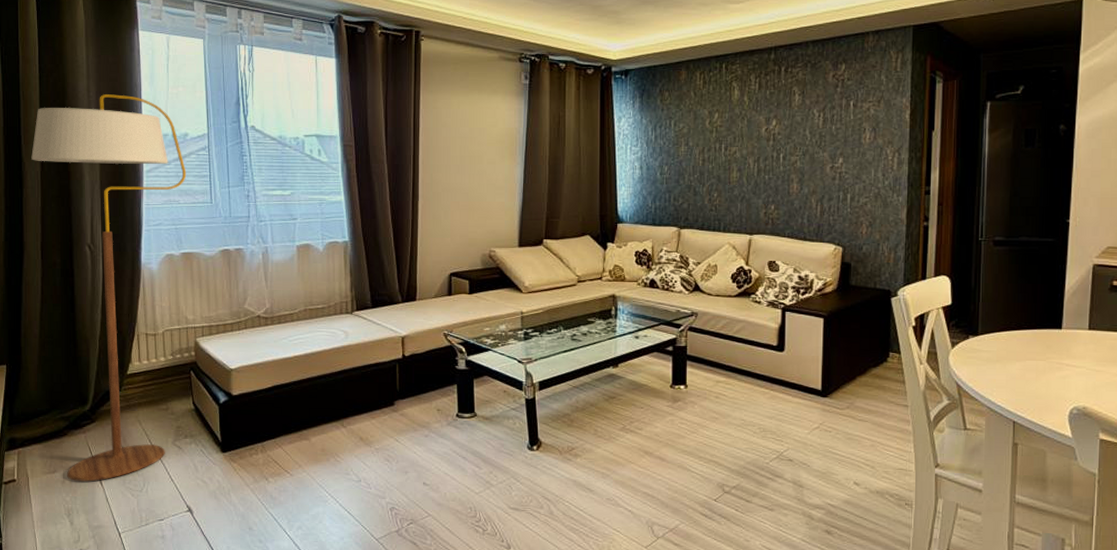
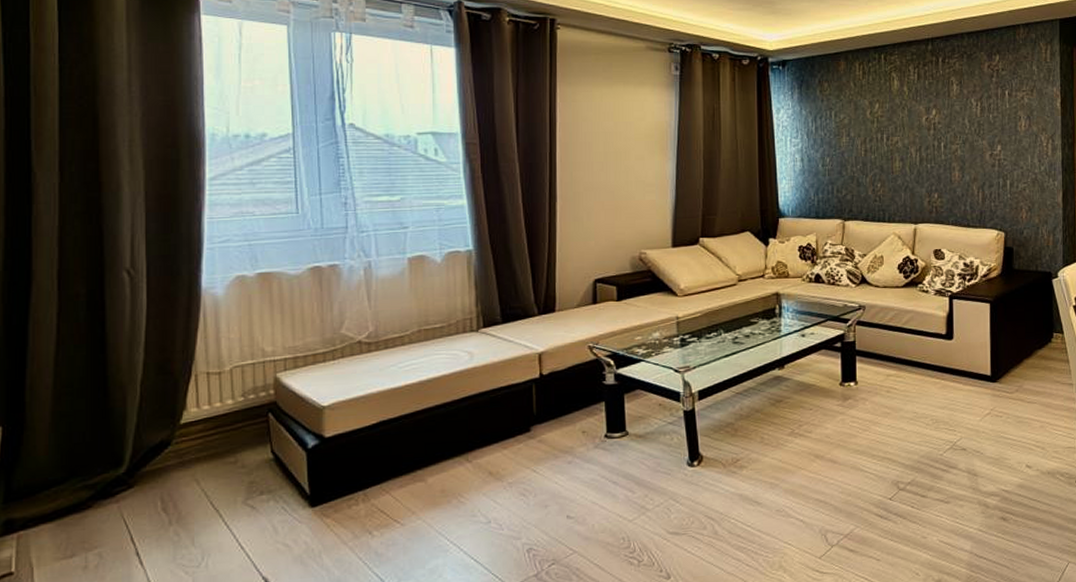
floor lamp: present [31,94,187,482] -> none [45,89,265,565]

